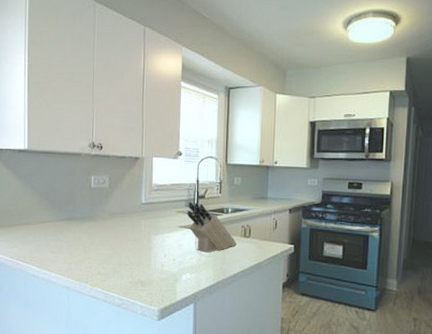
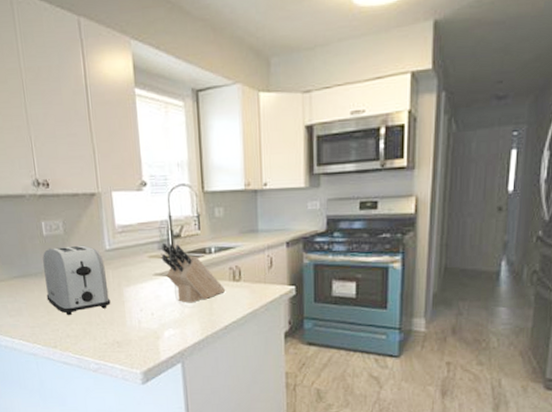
toaster: none [86,197,140,256] -> present [42,245,111,316]

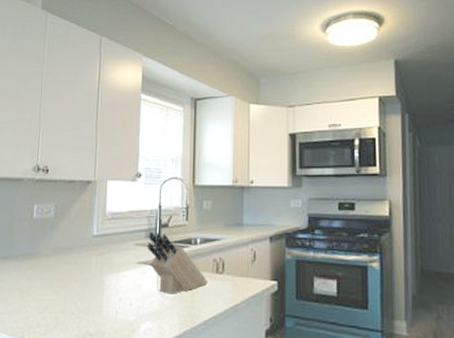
toaster: present [42,245,111,316] -> none [24,229,90,303]

